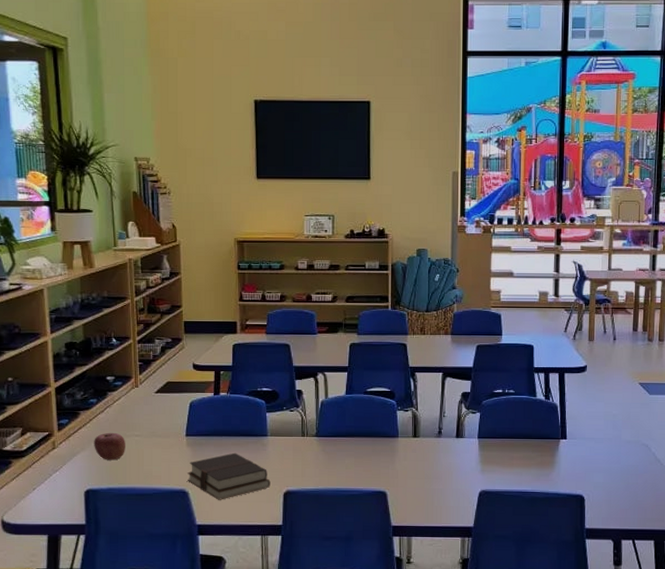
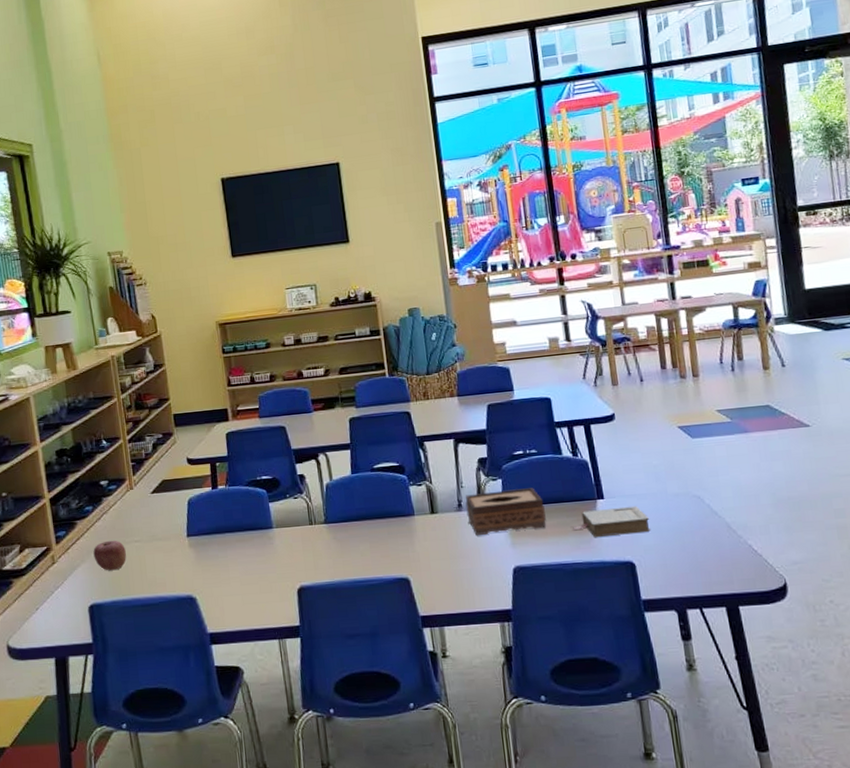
bible: present [188,452,271,500] -> none [193,549,282,604]
tissue box: none [445,423,514,460] -> present [465,488,547,535]
book: none [535,447,603,472] -> present [571,505,650,537]

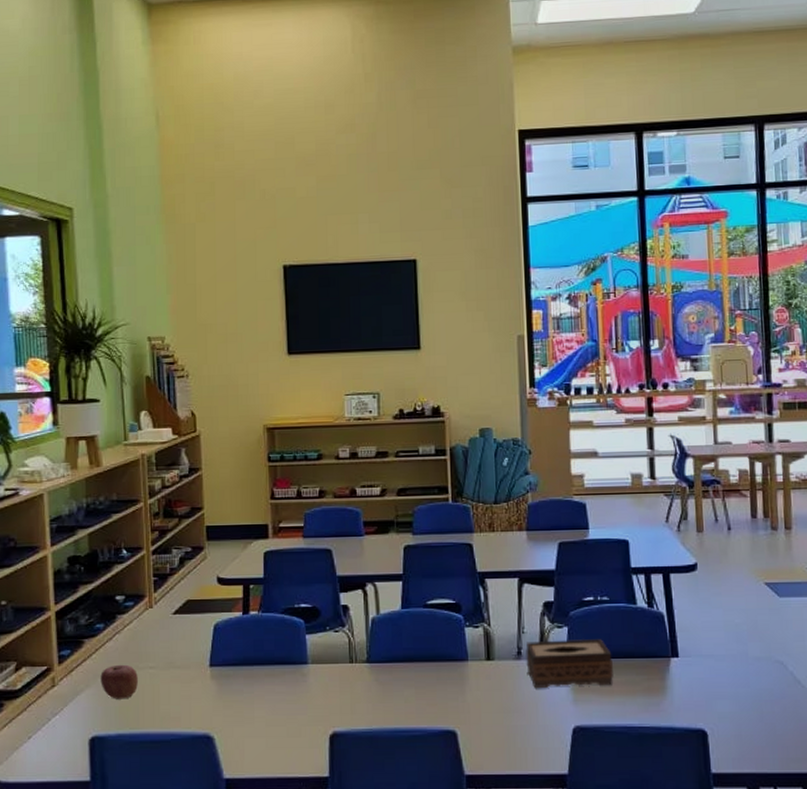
book: present [571,505,650,537] -> none [640,667,727,699]

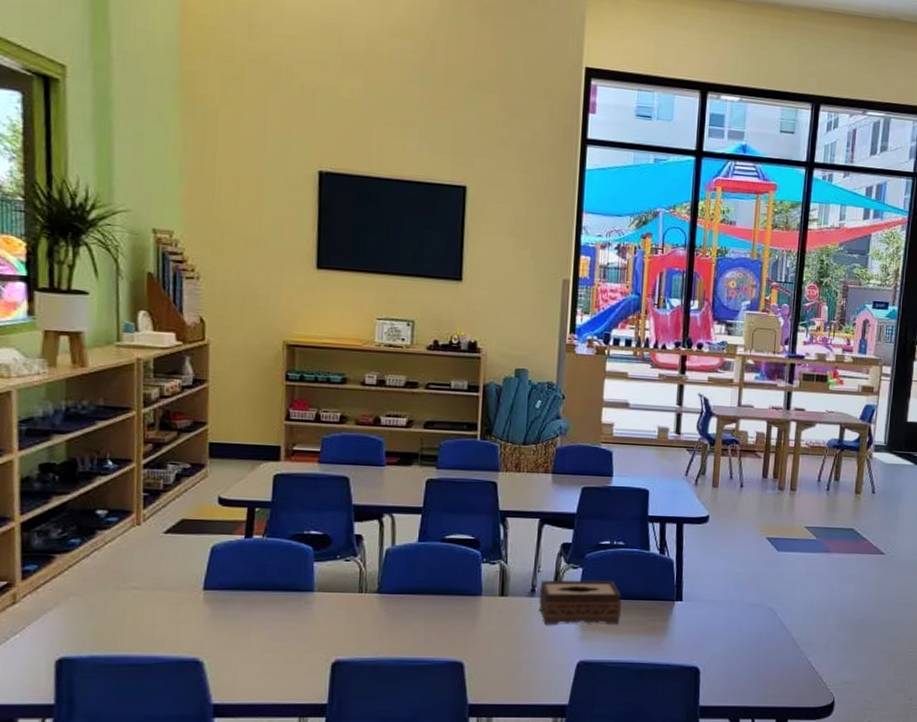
apple: present [100,664,138,699] -> none [73,583,118,620]

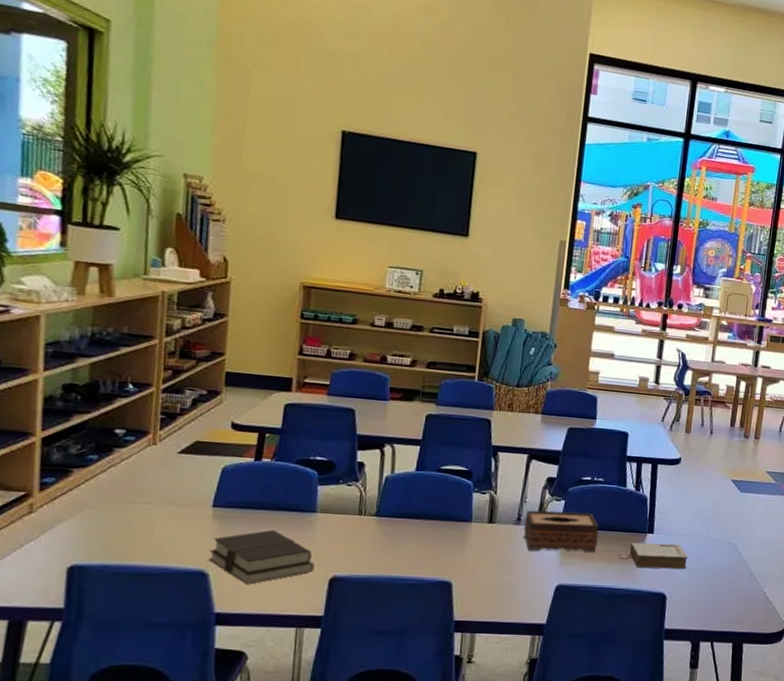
bible: none [203,612,315,672] -> present [209,529,315,585]
book: none [645,611,723,640] -> present [618,542,689,570]

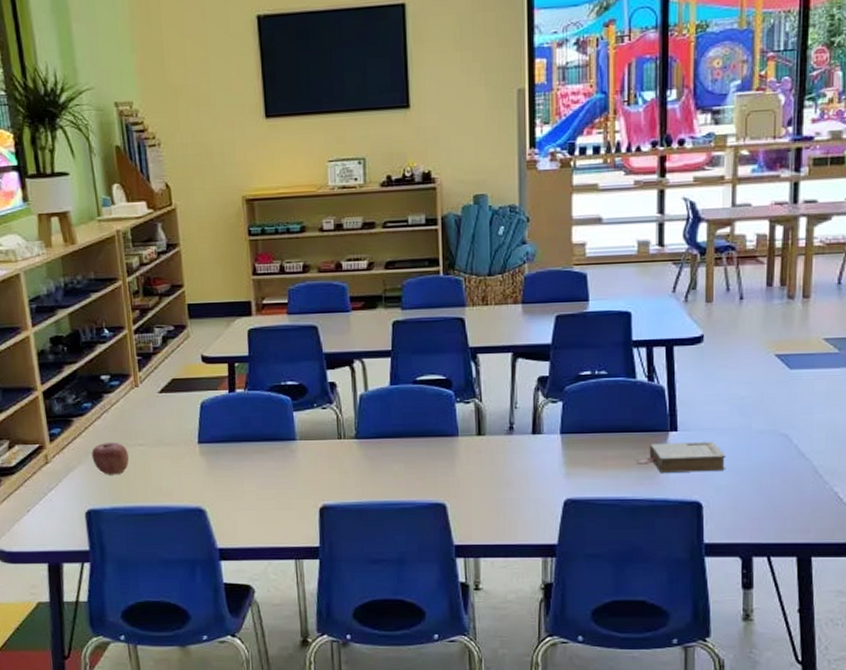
apple: none [87,496,131,531] -> present [91,442,129,475]
bible: present [209,529,315,585] -> none [203,461,303,519]
tissue box: present [523,510,599,553] -> none [518,414,608,462]

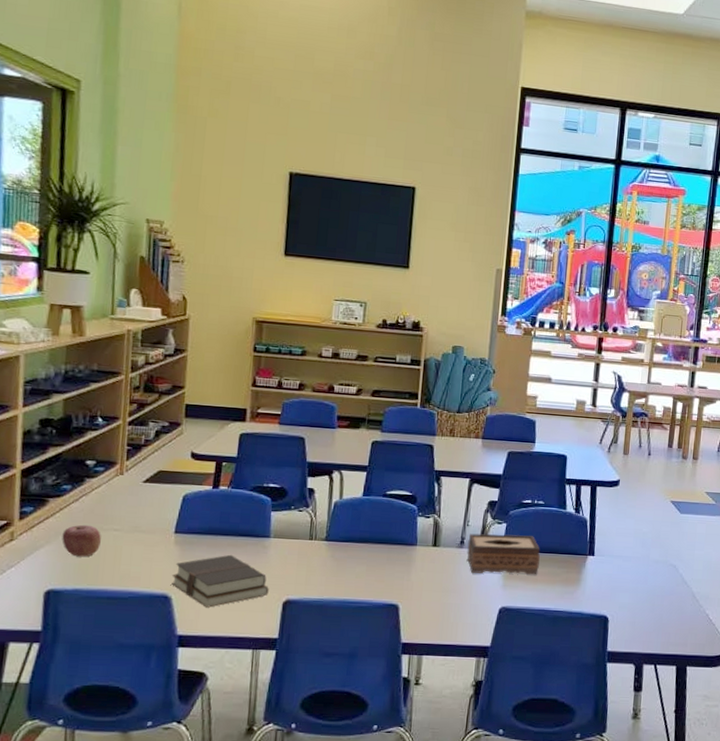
bible: none [203,461,303,519] -> present [172,554,269,608]
tissue box: none [518,414,608,462] -> present [467,533,540,575]
book: present [636,441,727,473] -> none [560,564,630,592]

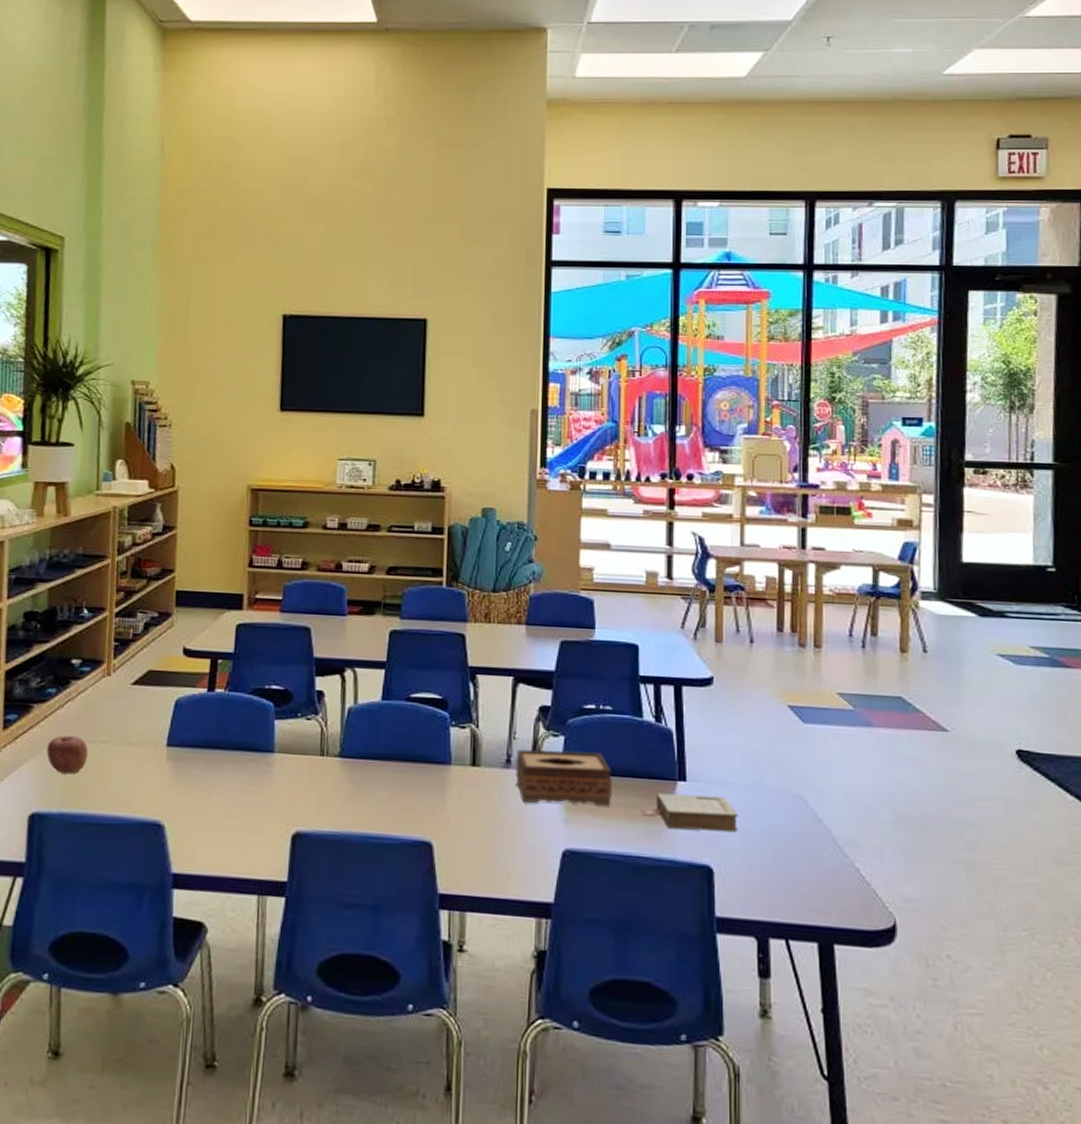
bible: present [172,554,269,608] -> none [164,773,275,840]
book: none [560,564,630,592] -> present [641,793,739,832]

